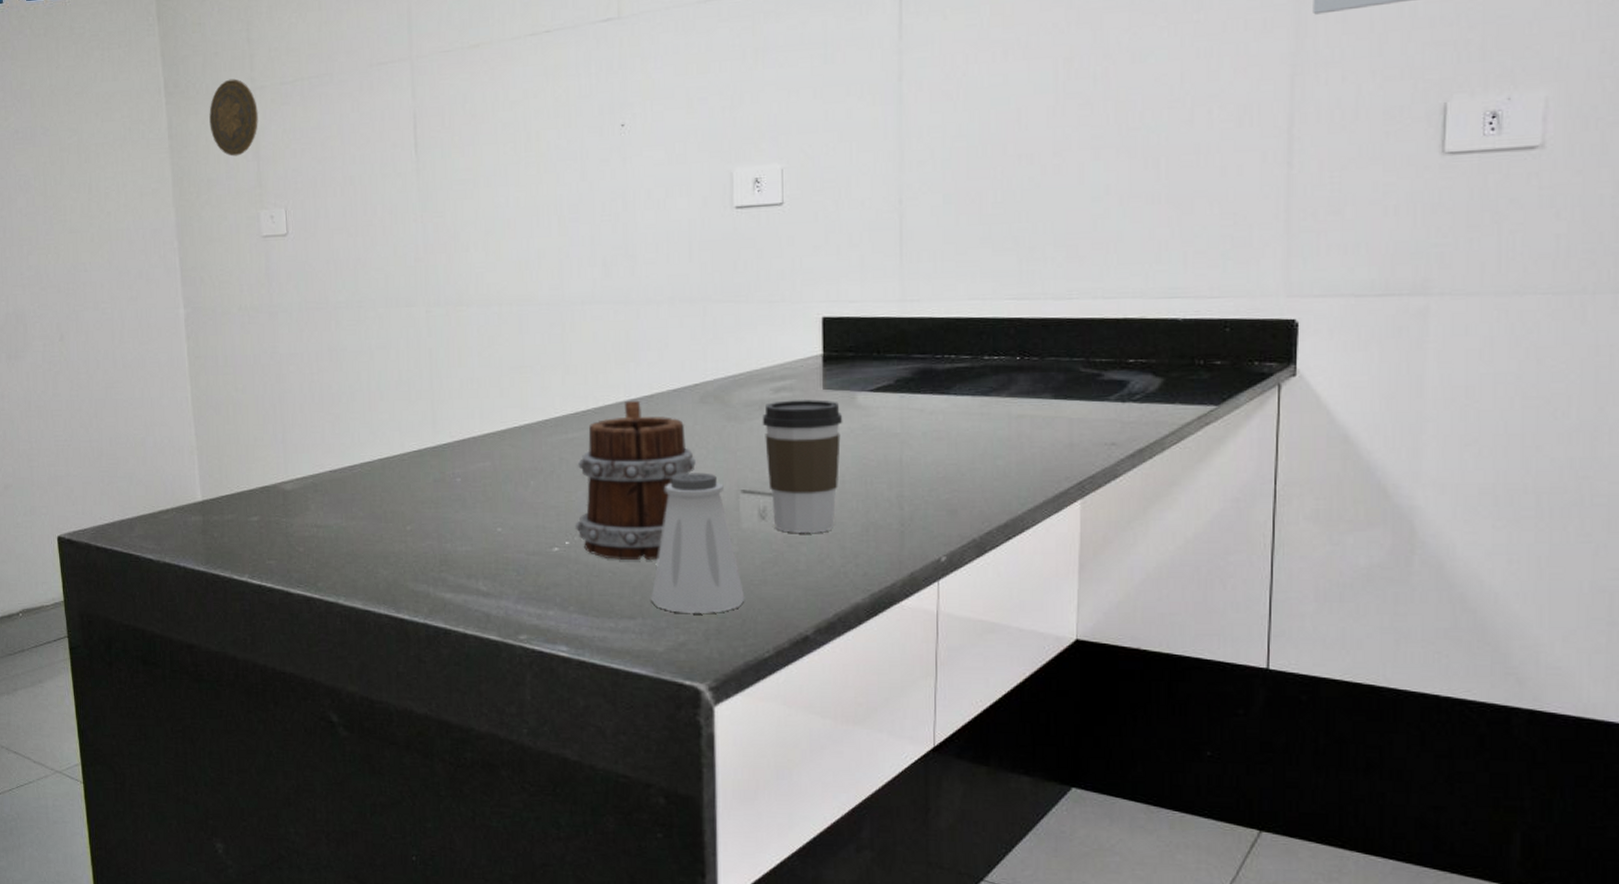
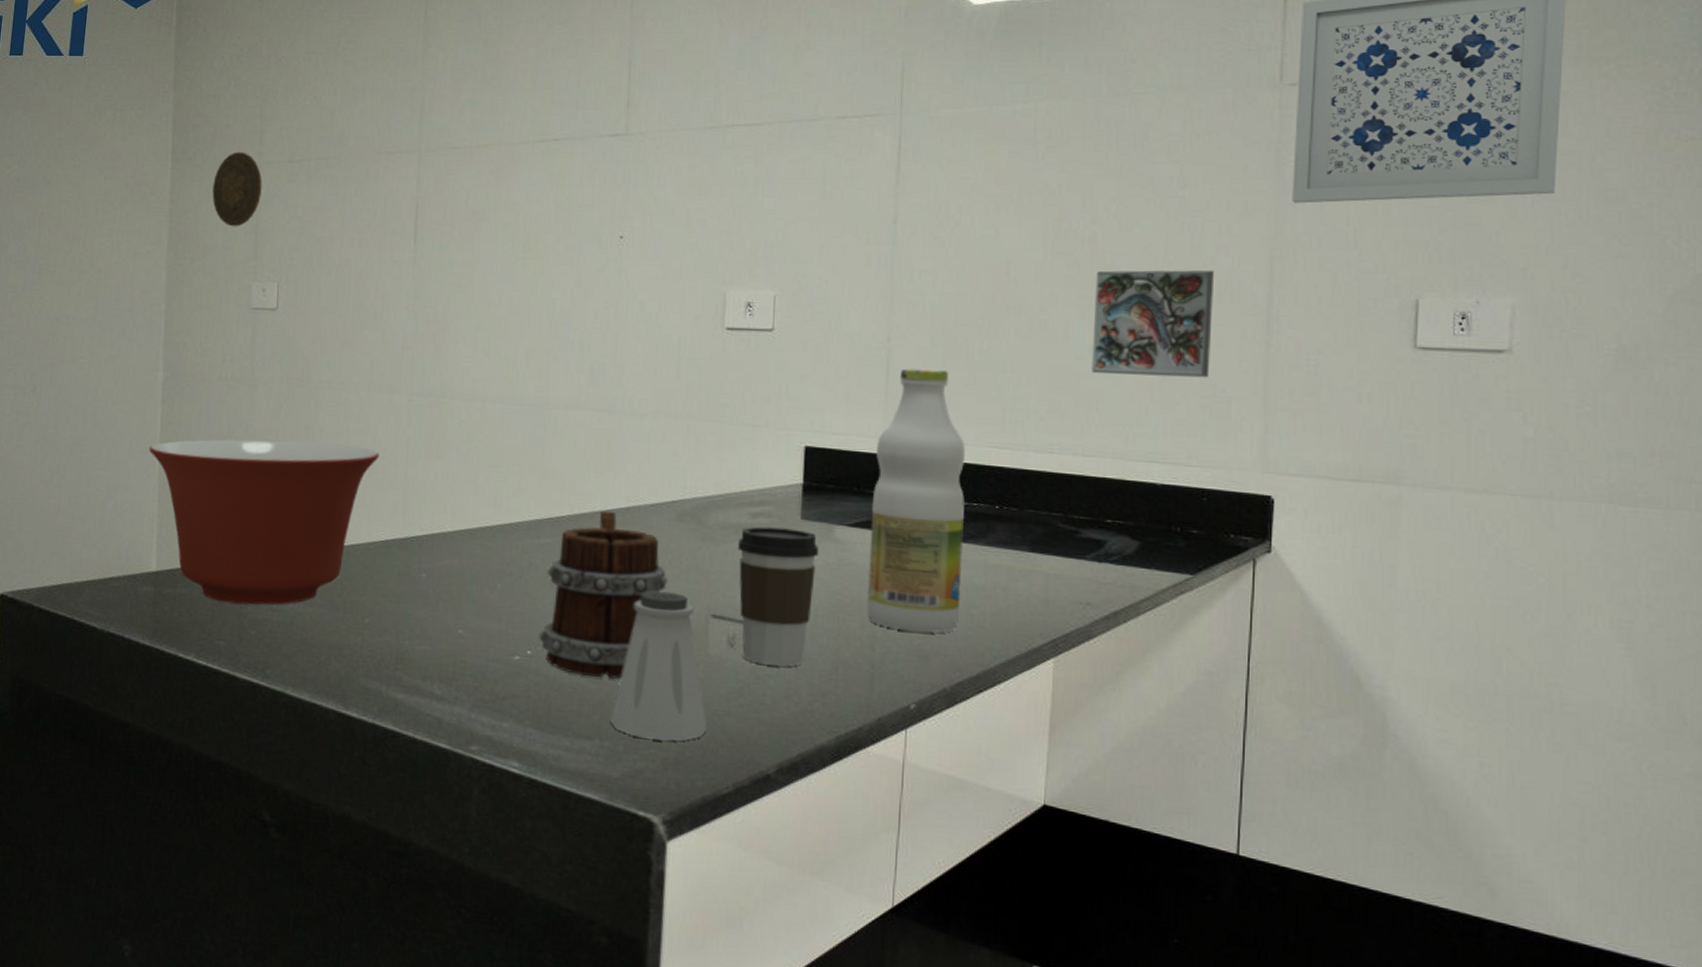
mixing bowl: none [180,362,404,524] -> present [149,439,380,605]
bottle: none [892,227,986,488] -> present [867,368,966,633]
decorative tile: none [1108,94,1233,215] -> present [1091,269,1215,378]

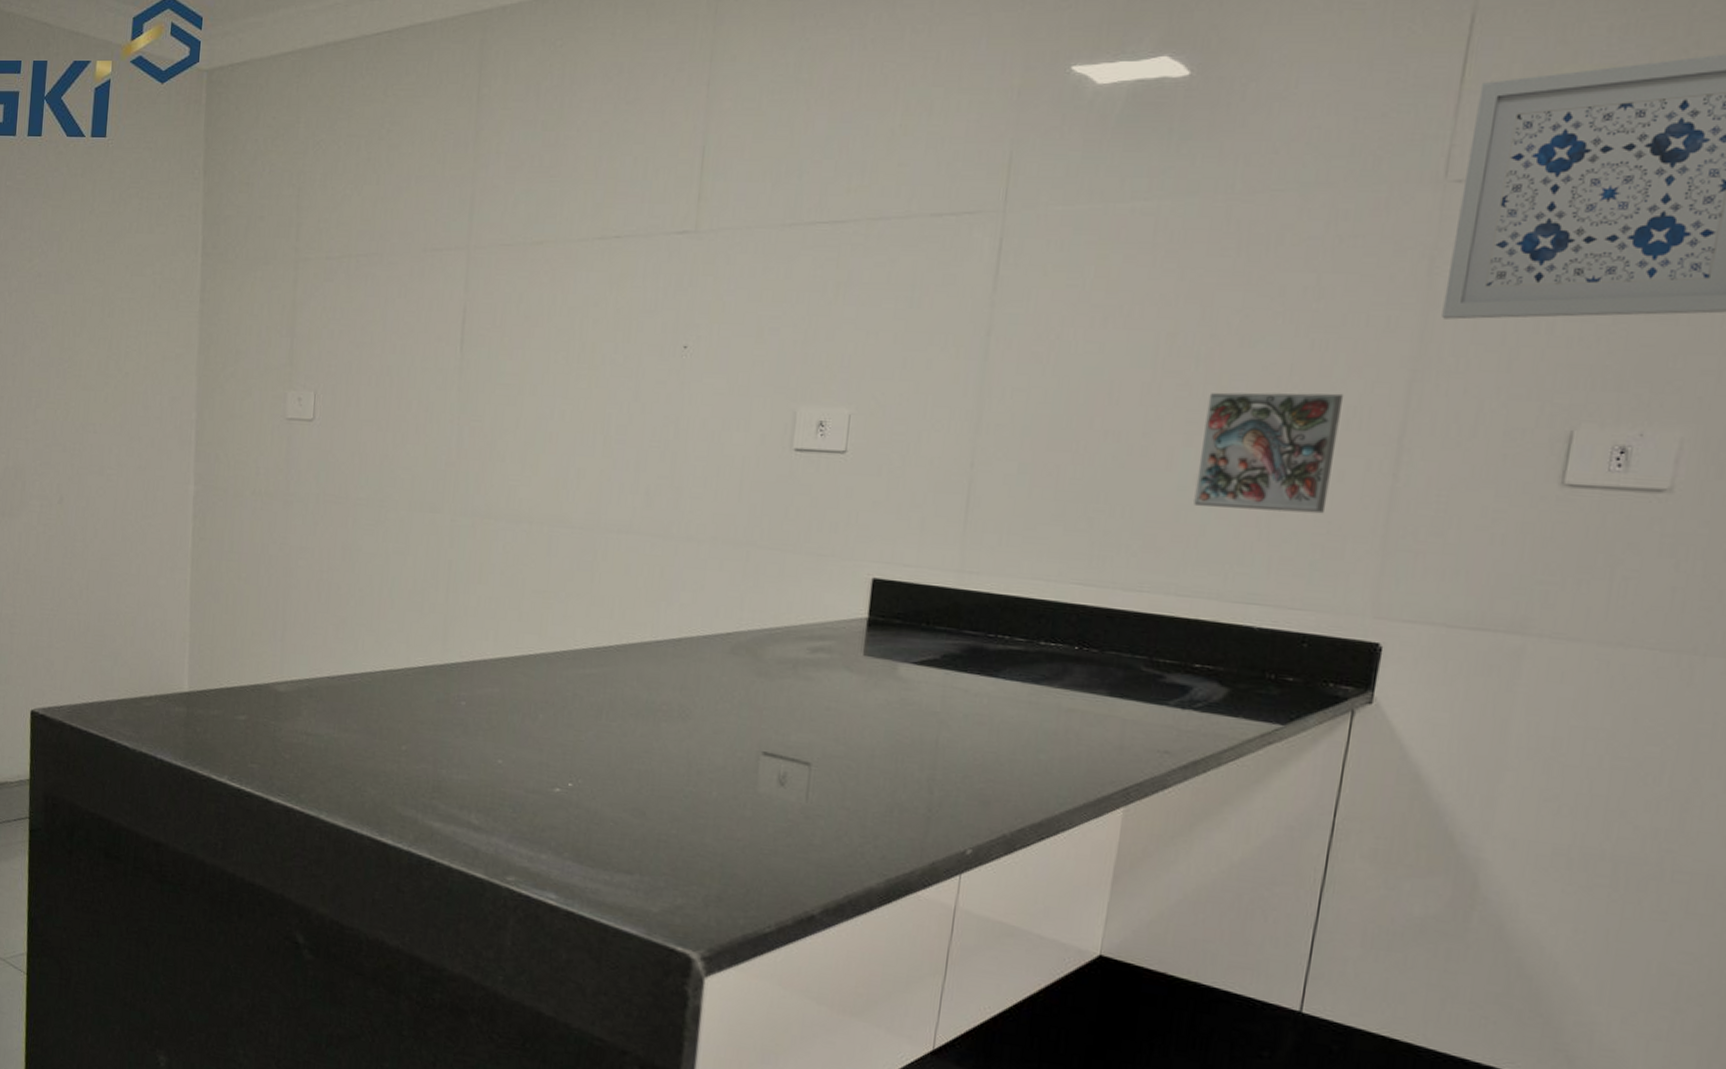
mixing bowl: present [149,439,380,605] -> none [180,557,420,729]
decorative plate: present [212,151,262,227] -> none [245,246,299,330]
mug: present [538,511,667,679] -> none [580,641,718,815]
saltshaker: present [610,591,708,741] -> none [651,726,752,879]
coffee cup: present [737,526,819,667] -> none [792,662,881,807]
bottle: present [867,368,966,633] -> none [927,497,1048,778]

